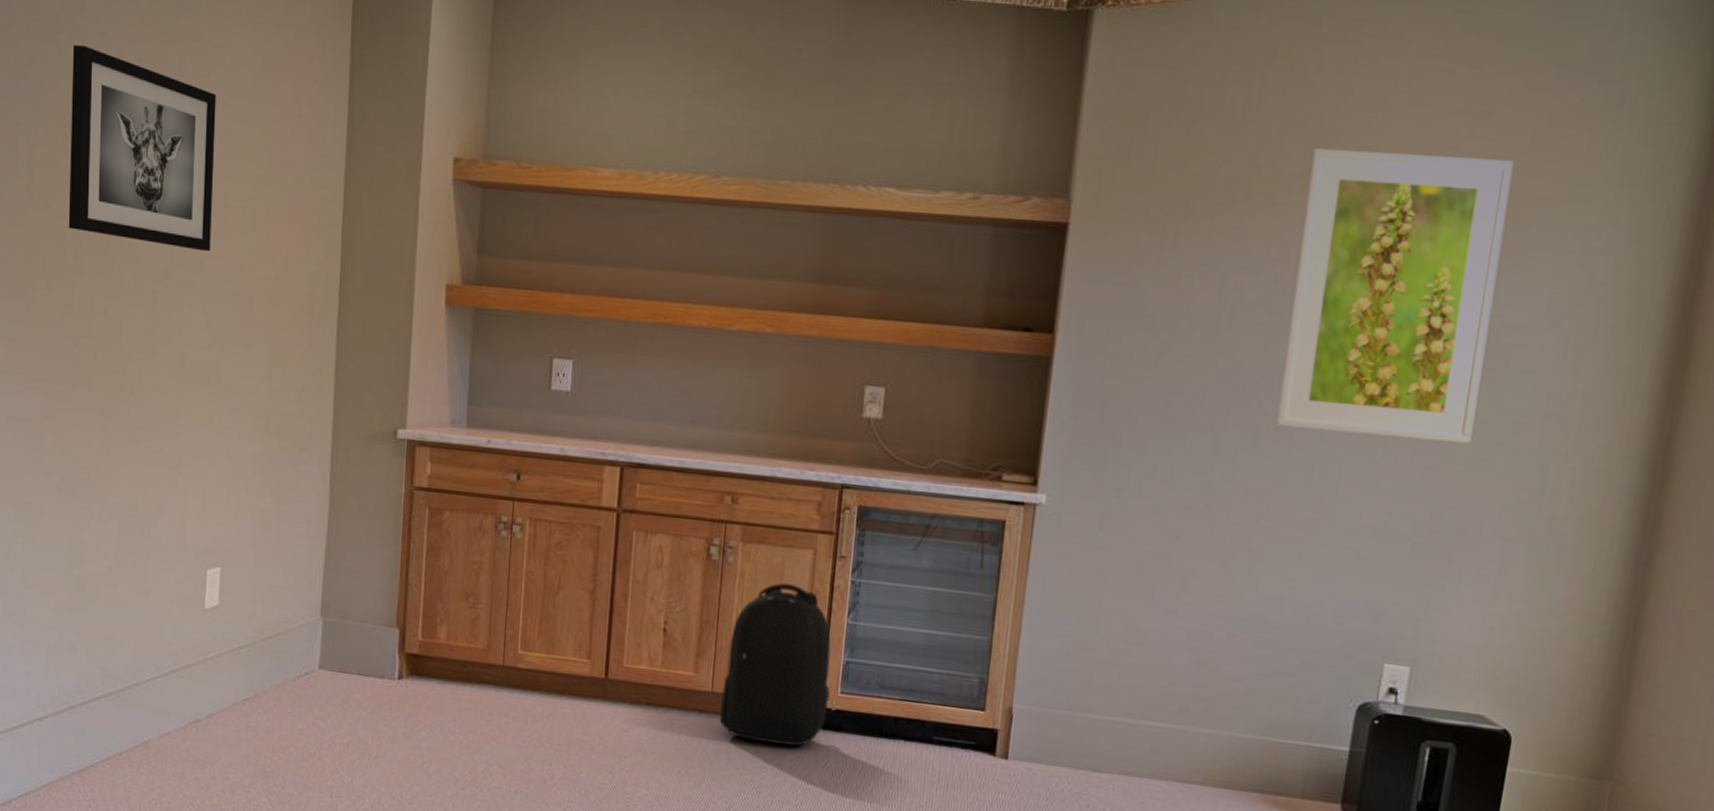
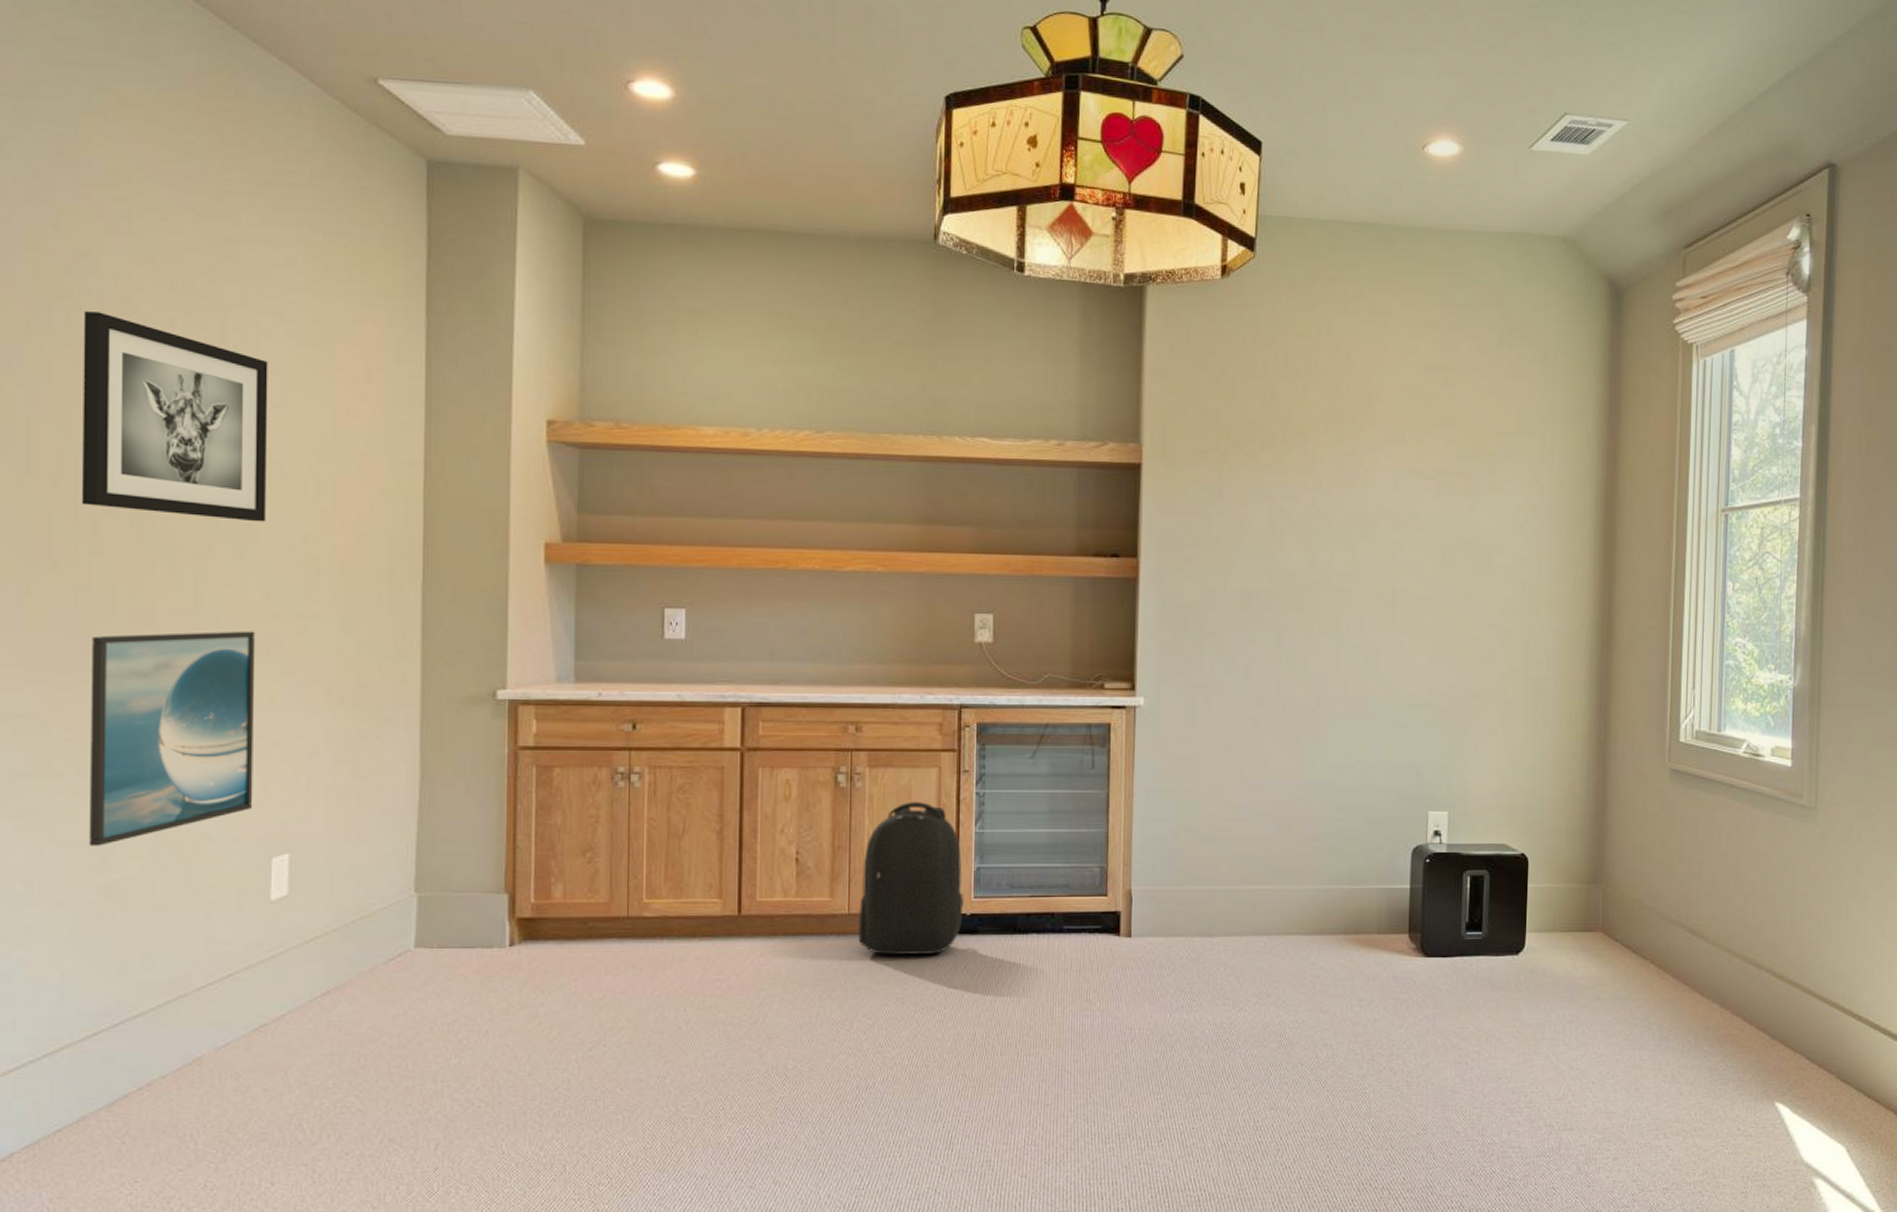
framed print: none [69,350,200,542] -> present [88,631,256,846]
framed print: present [1274,147,1515,444] -> none [1324,396,1478,627]

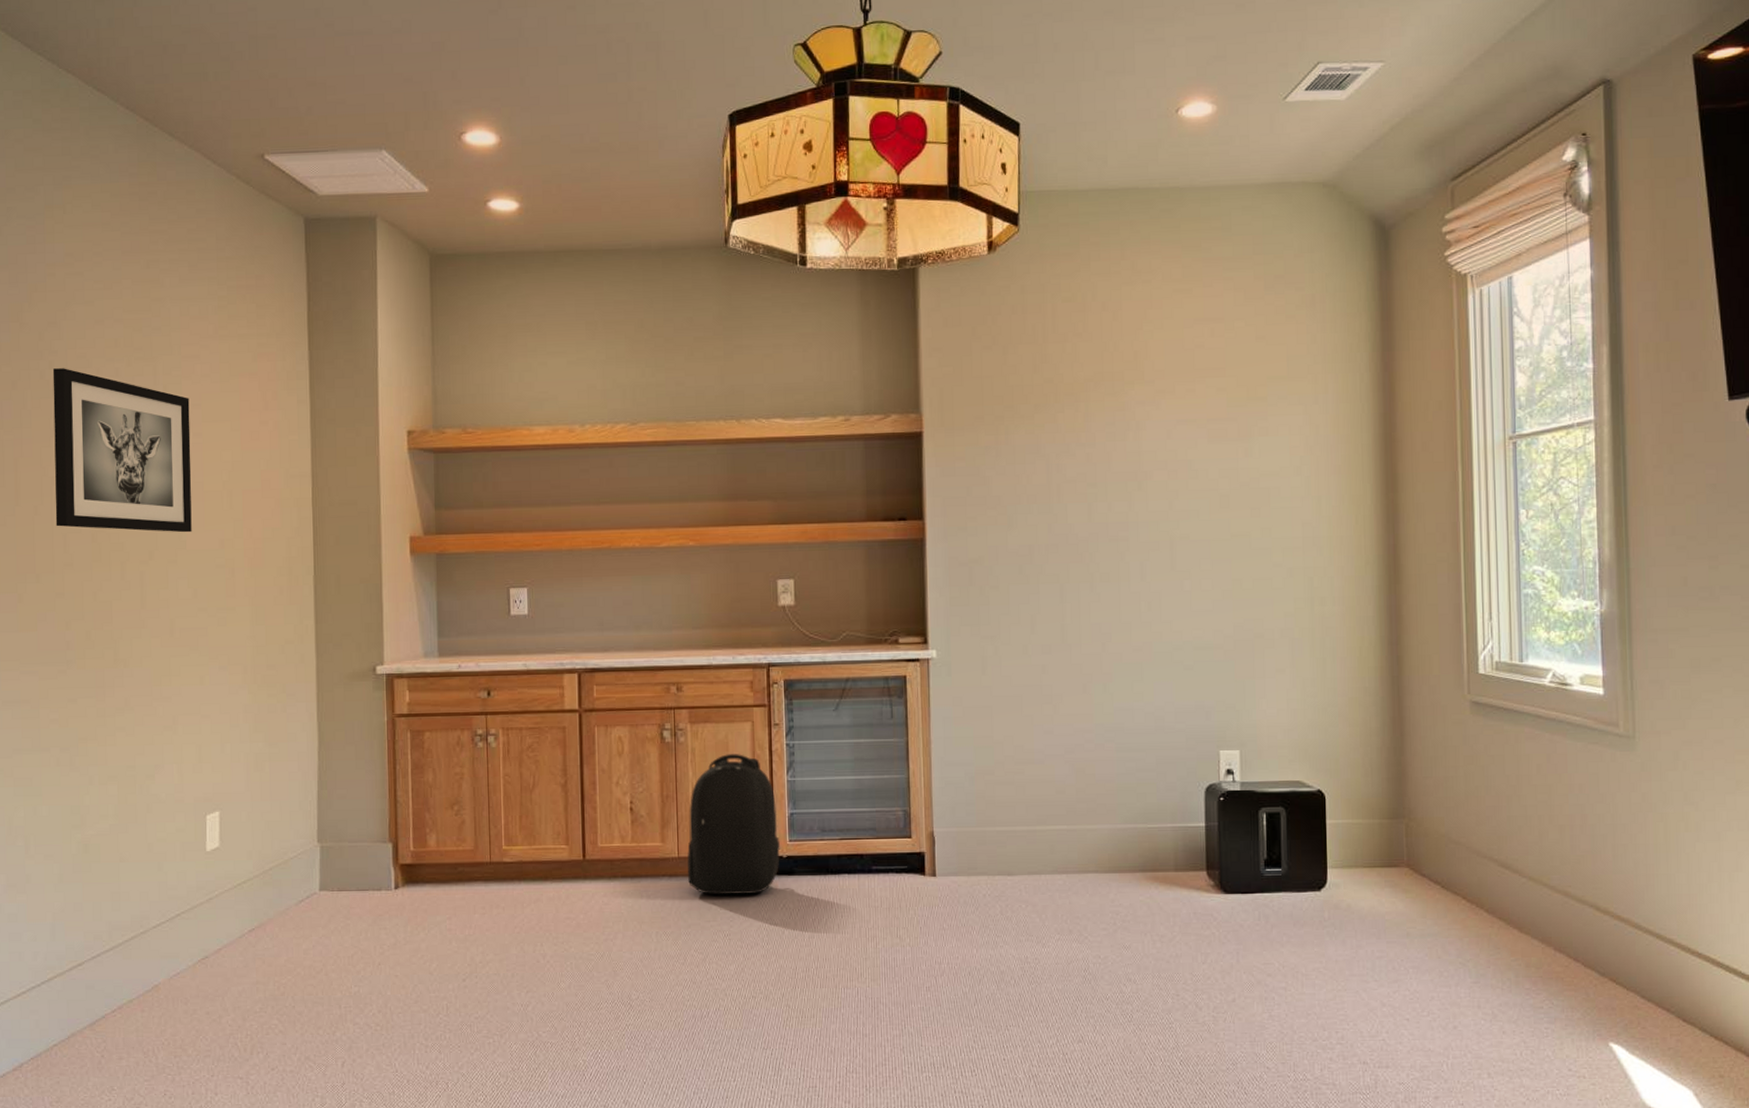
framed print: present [88,631,256,846] -> none [67,624,191,808]

